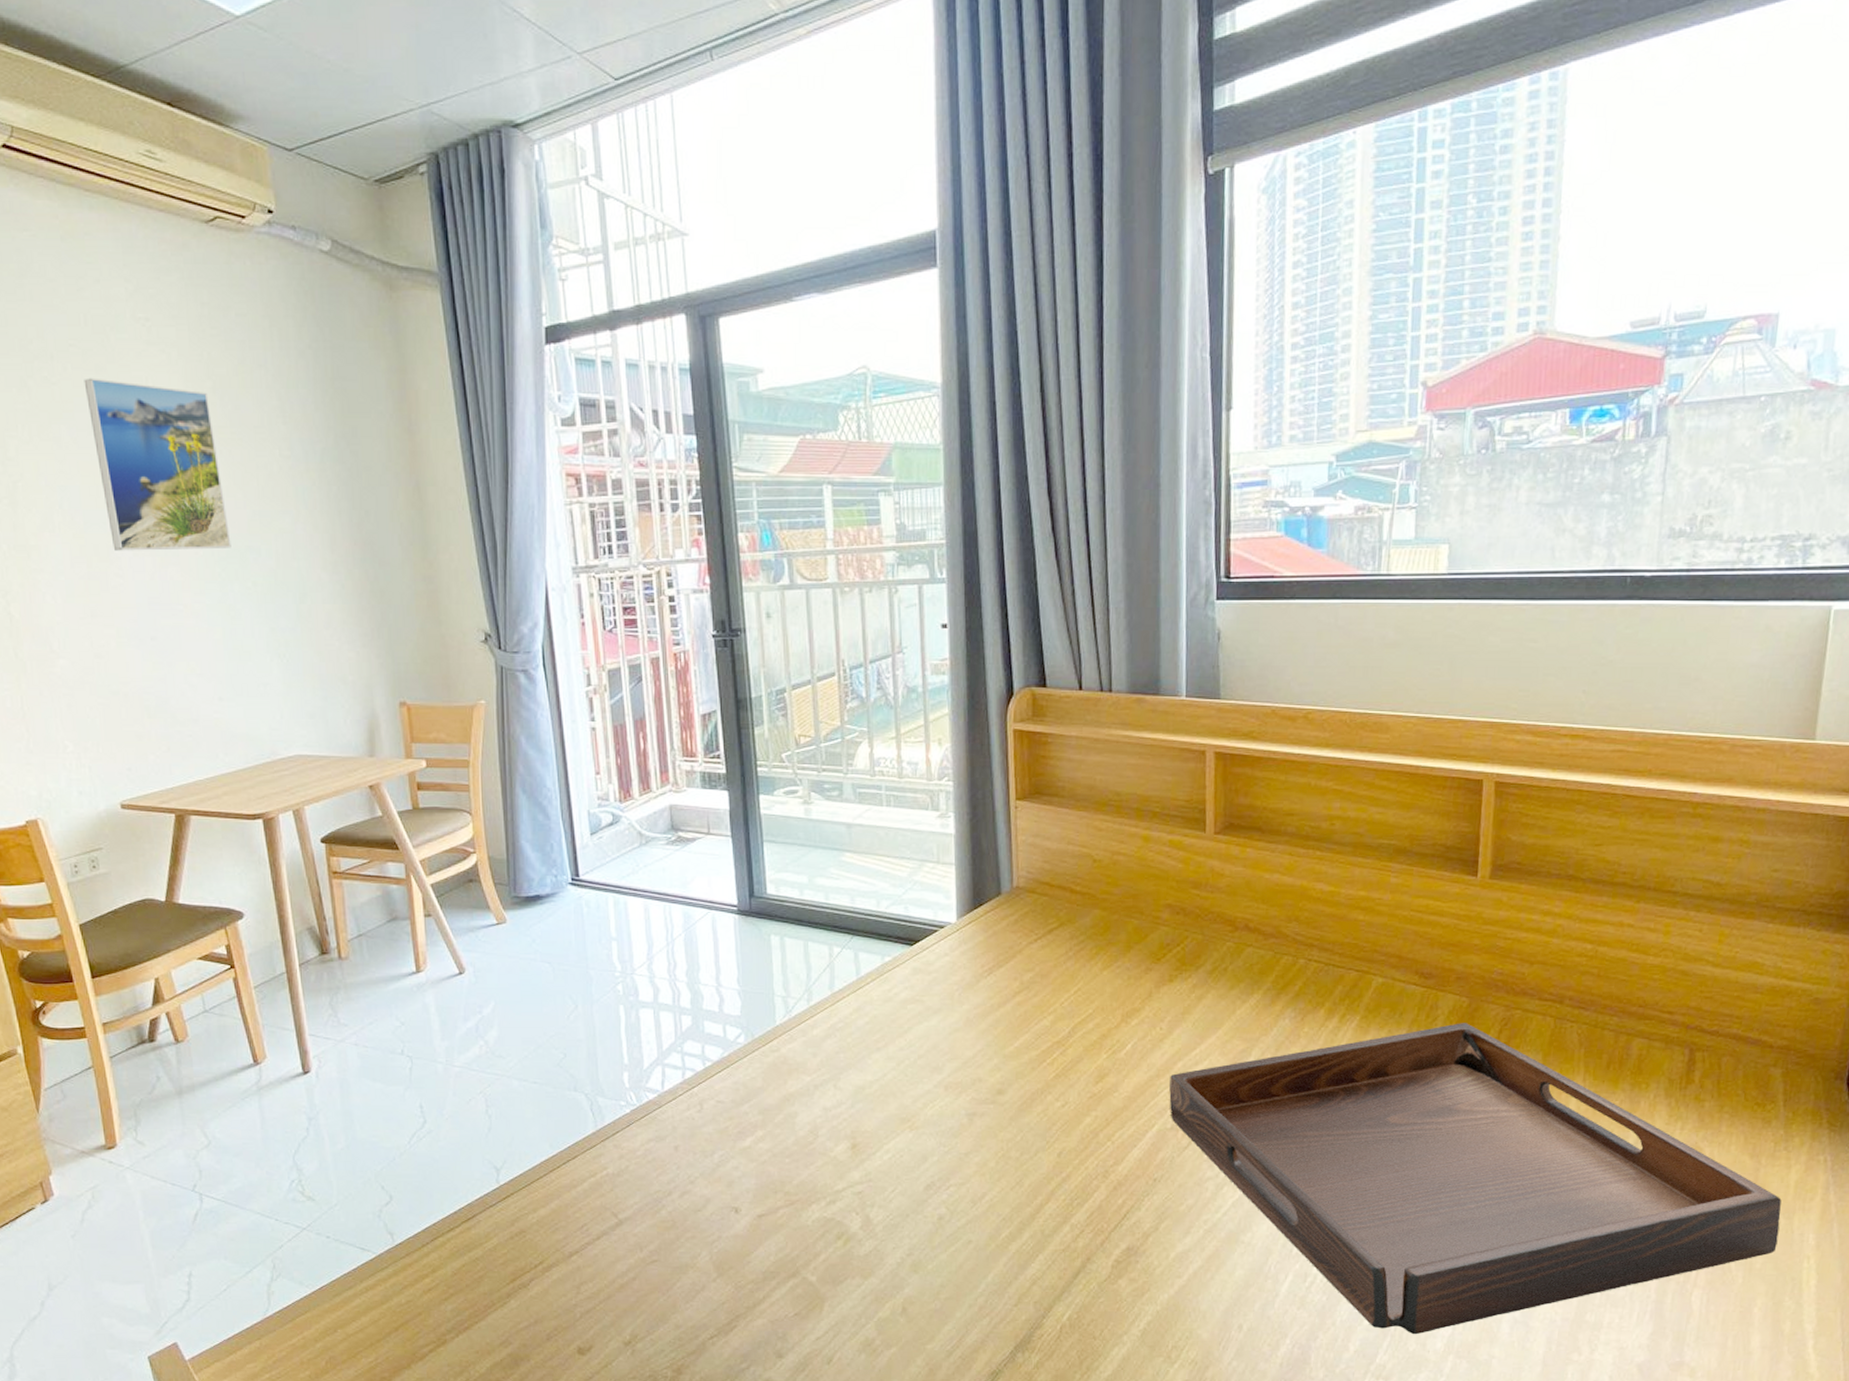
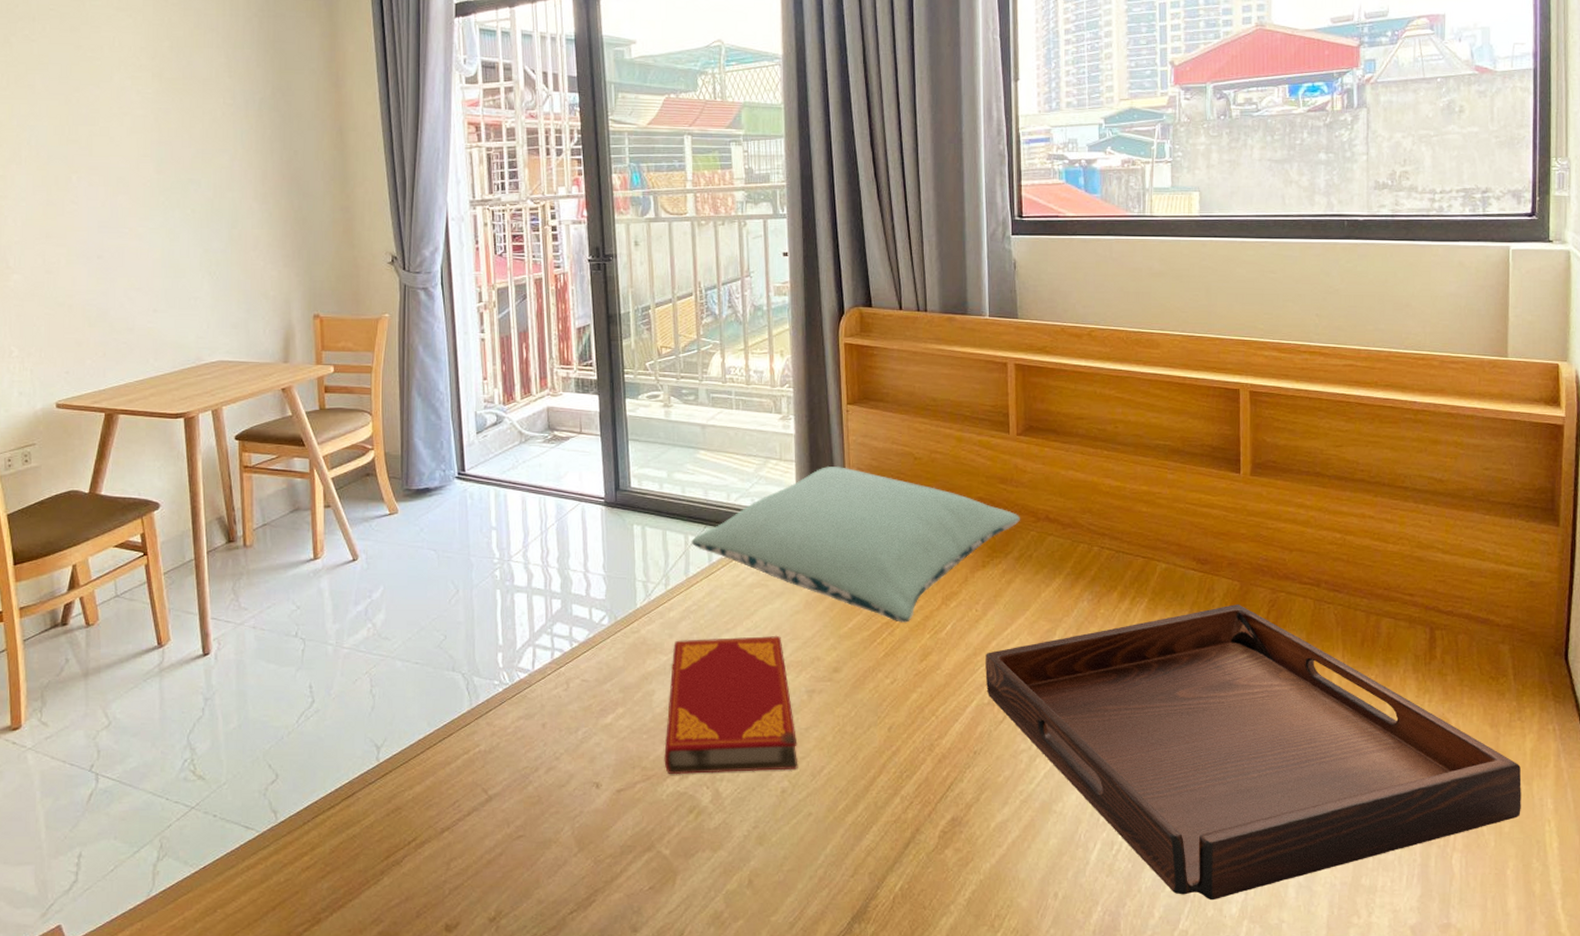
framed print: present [84,378,232,551] -> none [59,36,176,182]
hardback book: none [809,1054,957,1200] -> present [664,635,798,775]
pillow: none [836,870,1215,1042] -> present [691,467,1020,623]

